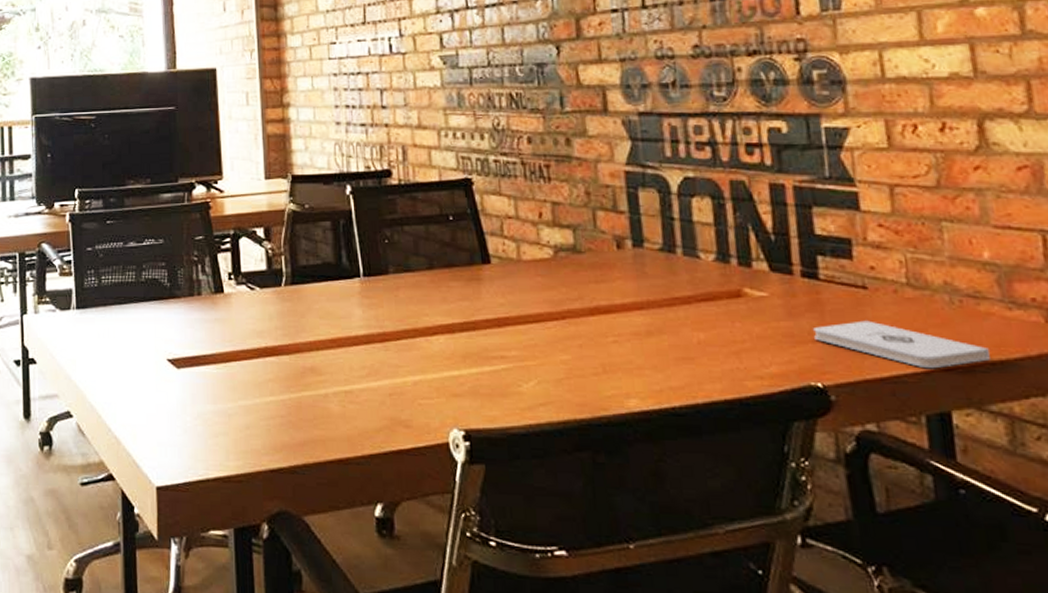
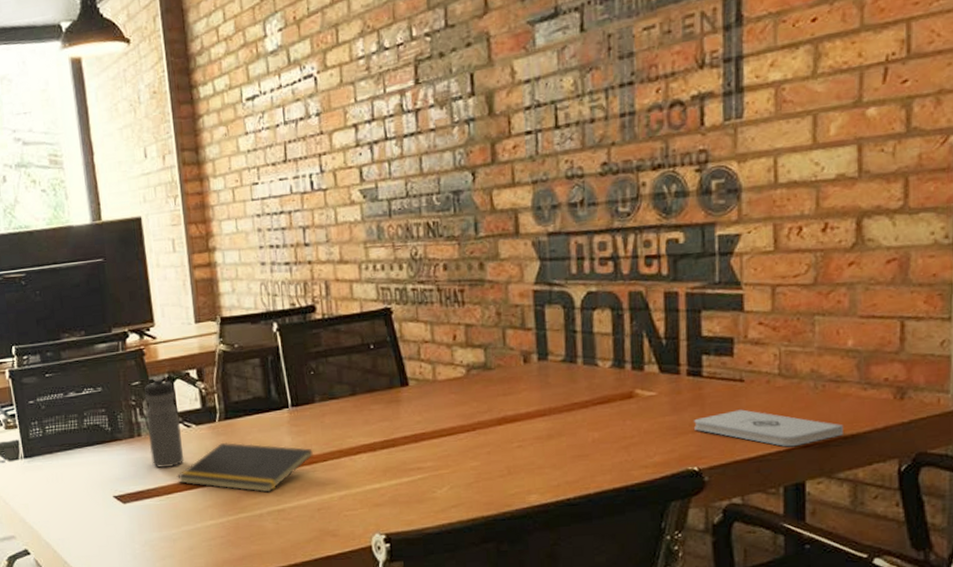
water bottle: none [207,232,246,332] -> present [144,376,184,468]
notepad: none [236,310,385,370] -> present [176,443,313,493]

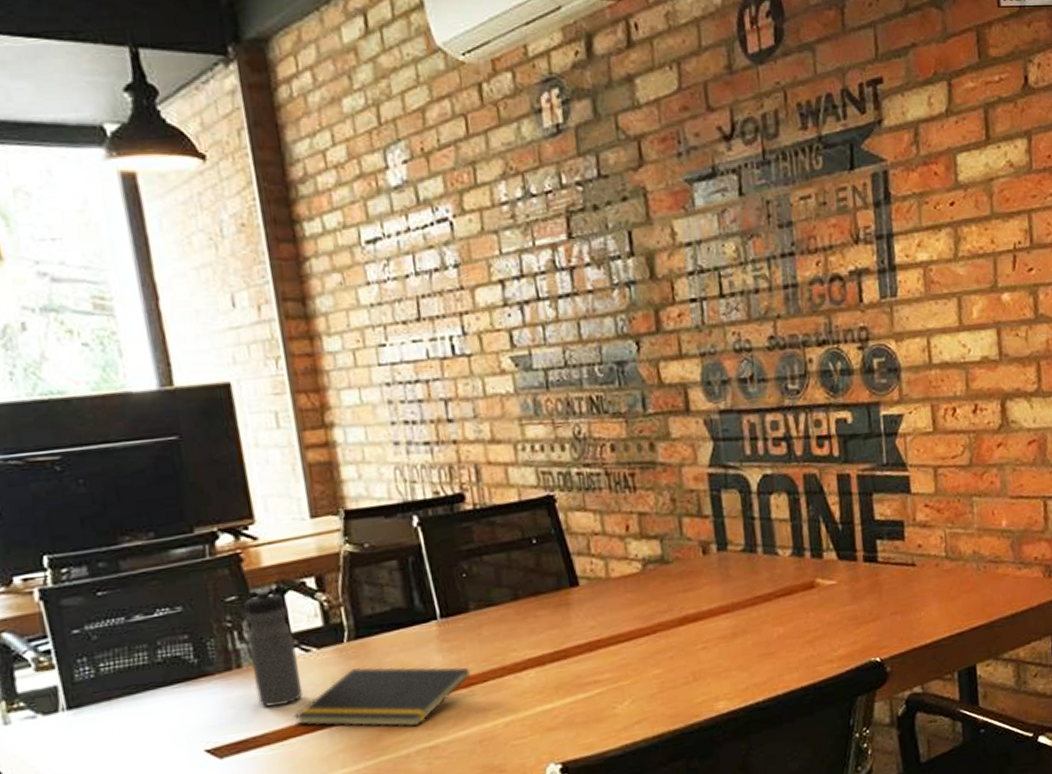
notepad: present [694,409,843,447] -> none [873,594,1005,631]

